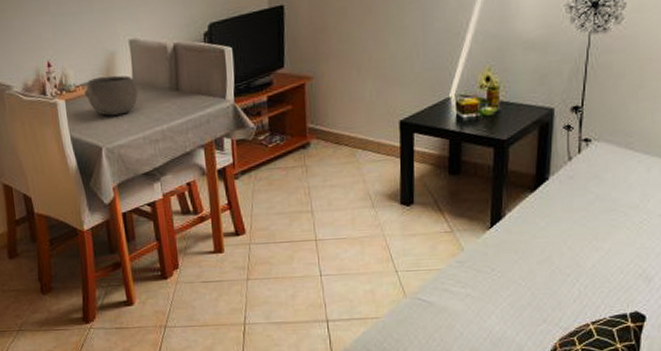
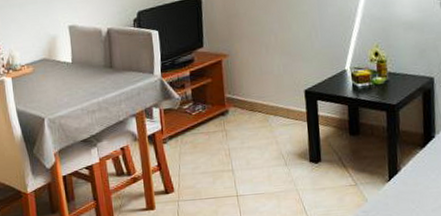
bowl: present [84,75,139,116] -> none [29,56,77,91]

